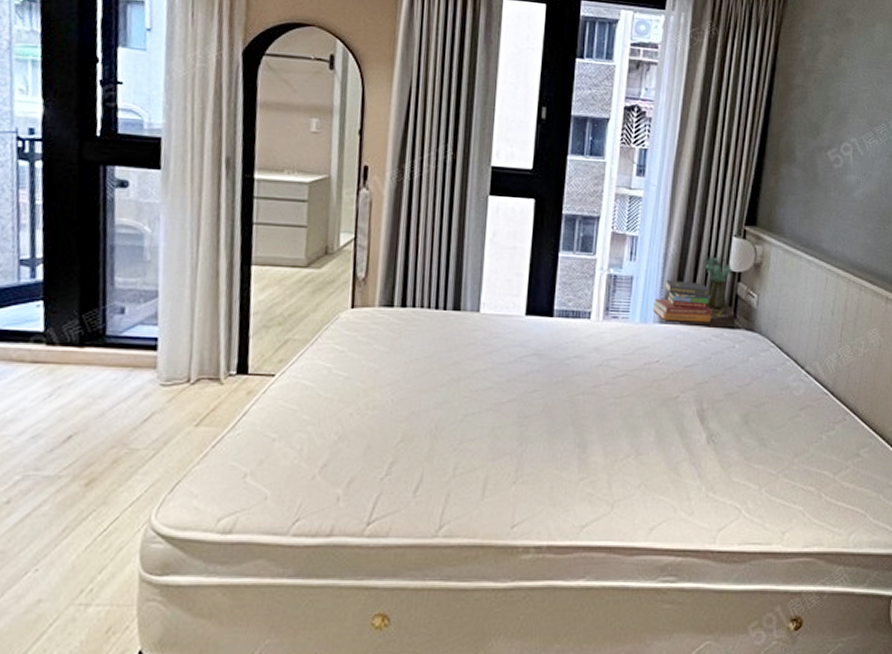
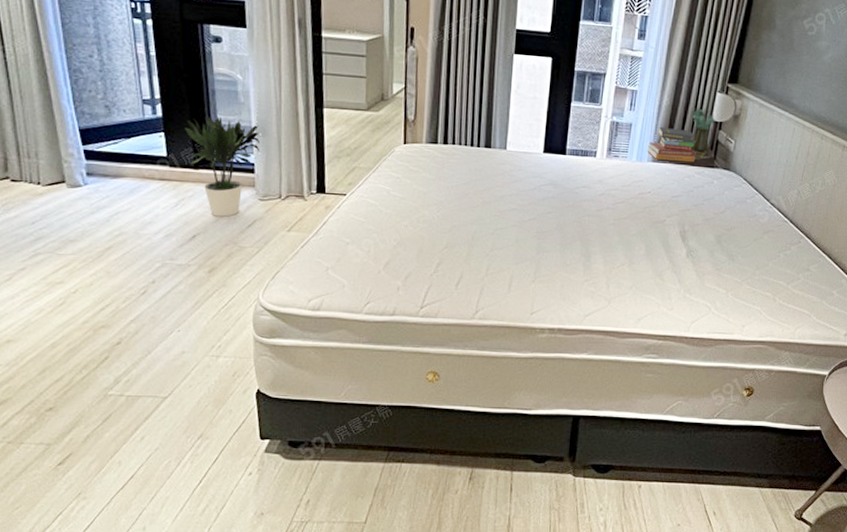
potted plant: none [70,278,167,409] -> present [184,115,260,217]

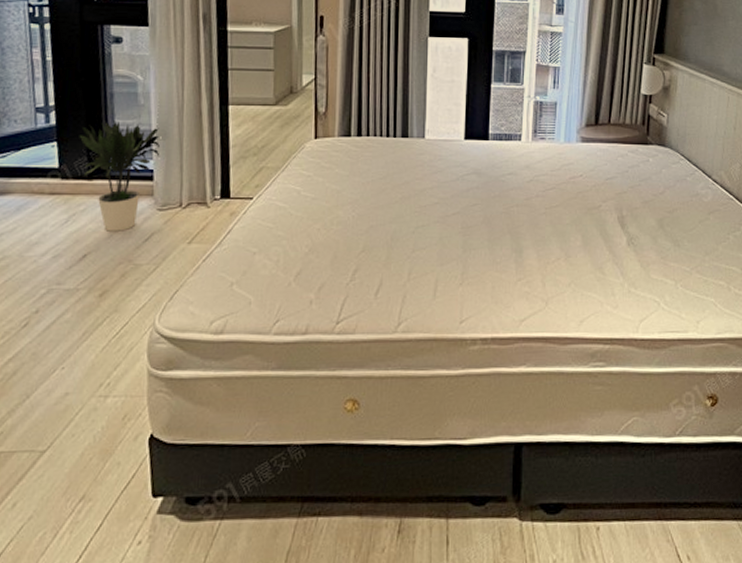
books: present [647,127,697,163] -> none [575,105,627,140]
vase: present [691,106,714,158] -> none [620,80,643,135]

